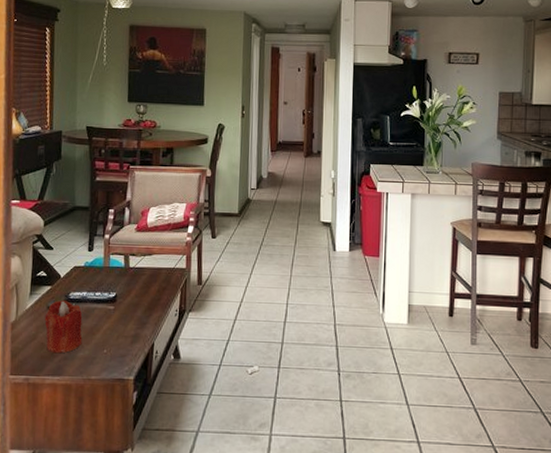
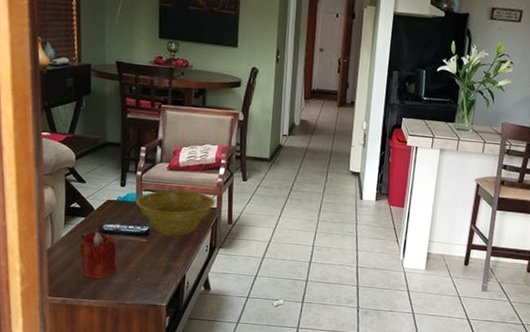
planter bowl: none [103,251,184,301] -> present [136,190,215,236]

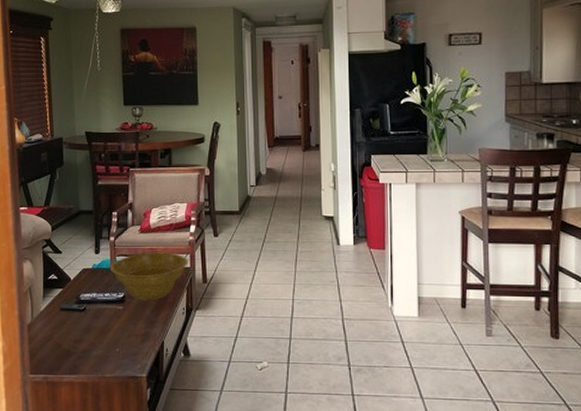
candle: present [80,231,117,280] -> none [58,302,95,353]

